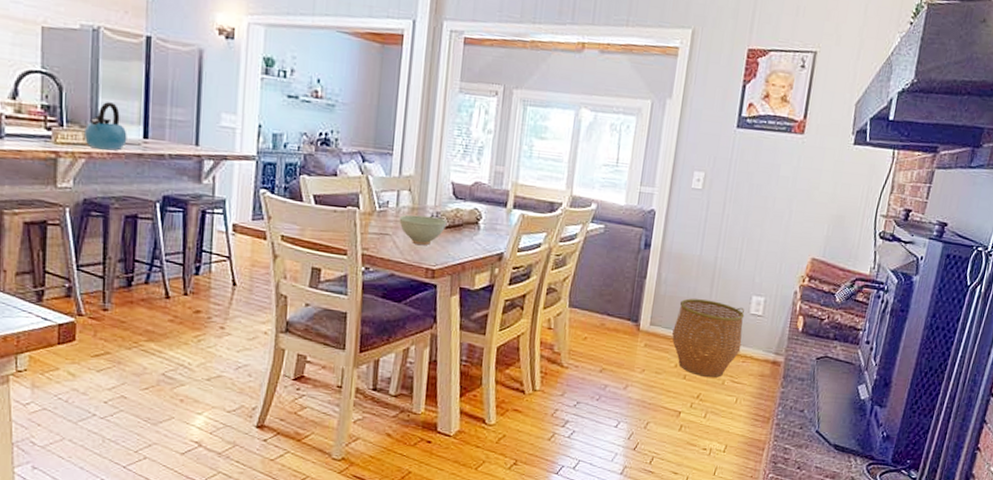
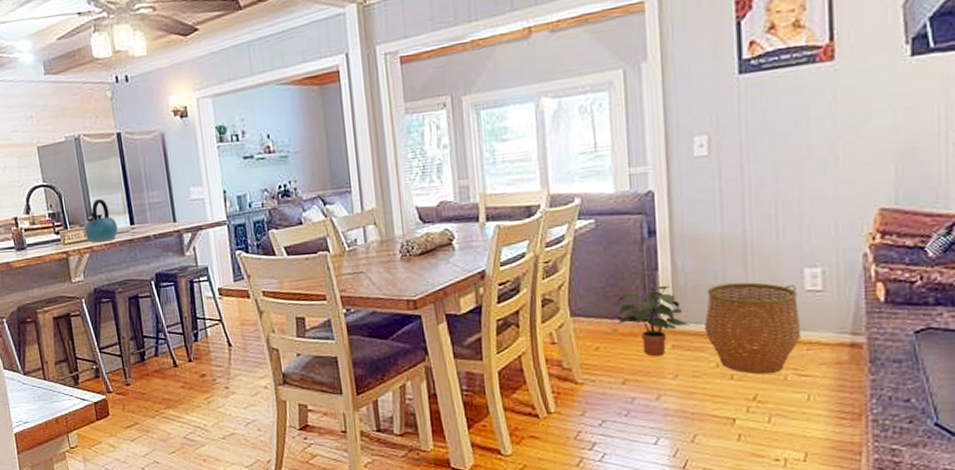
bowl: present [399,214,447,246] -> none [370,245,419,278]
potted plant: none [606,291,663,352] -> present [617,285,691,357]

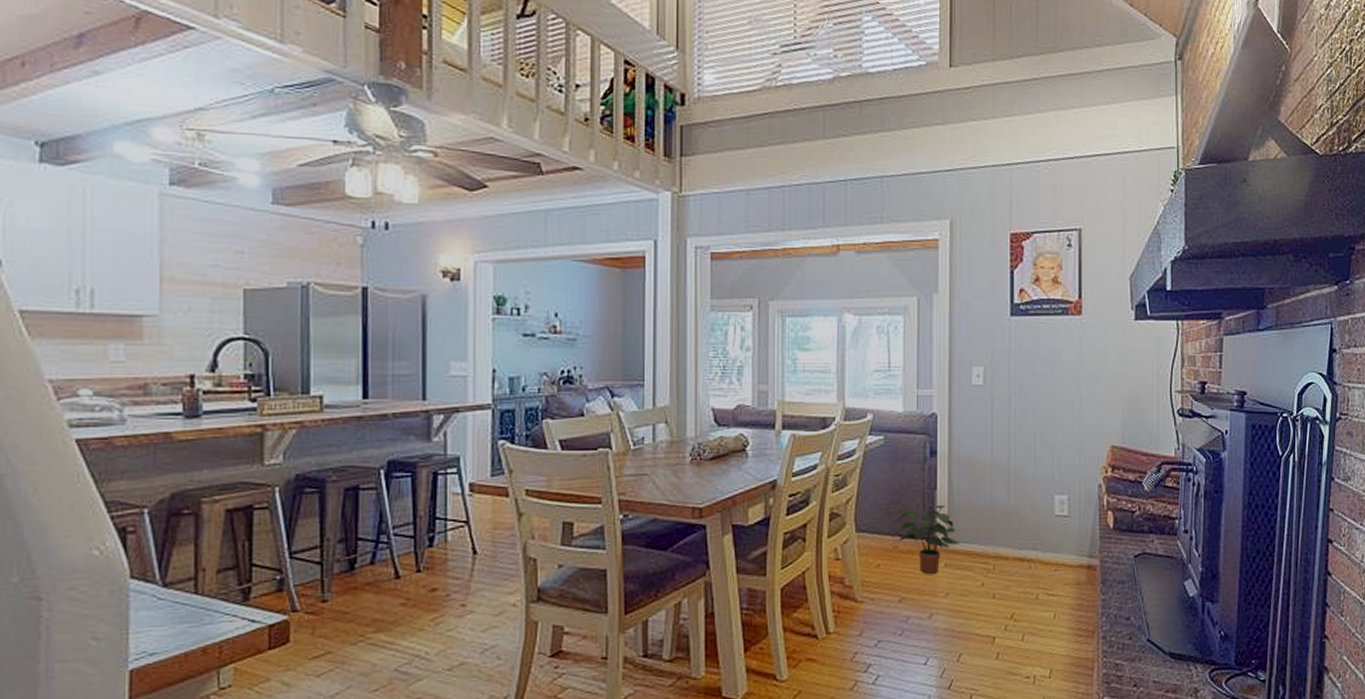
kettle: present [83,199,118,243] -> none [293,363,344,417]
basket: present [705,282,801,375] -> none [974,505,1051,594]

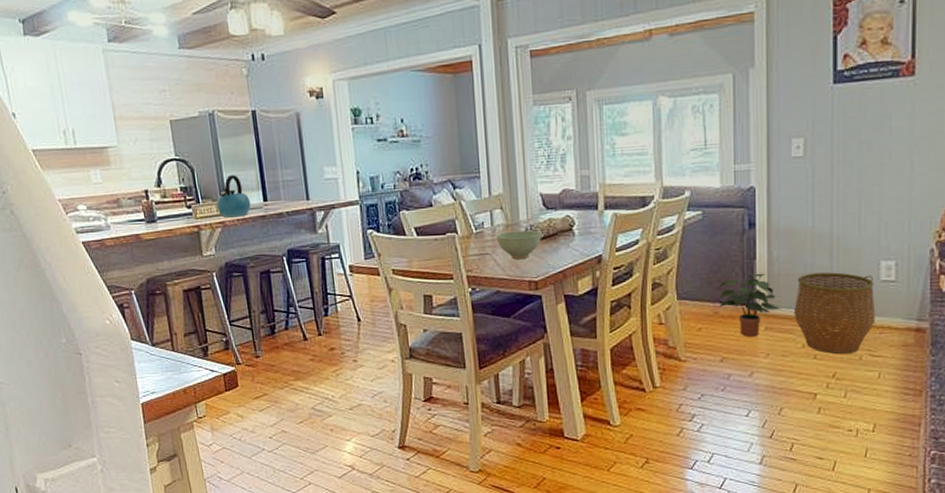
kettle: none [293,363,344,417] -> present [216,175,251,218]
bowl: none [657,449,711,483] -> present [496,230,542,260]
basket: none [974,505,1051,594] -> present [794,272,876,355]

